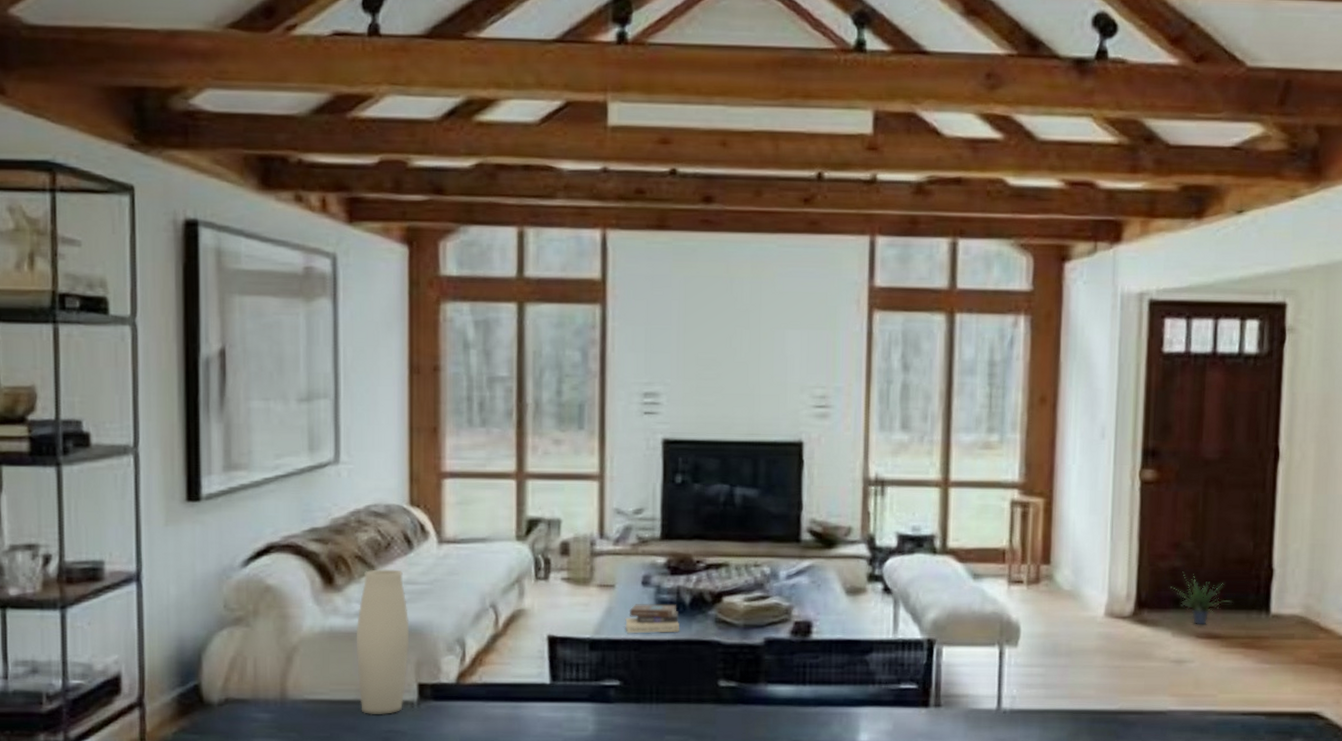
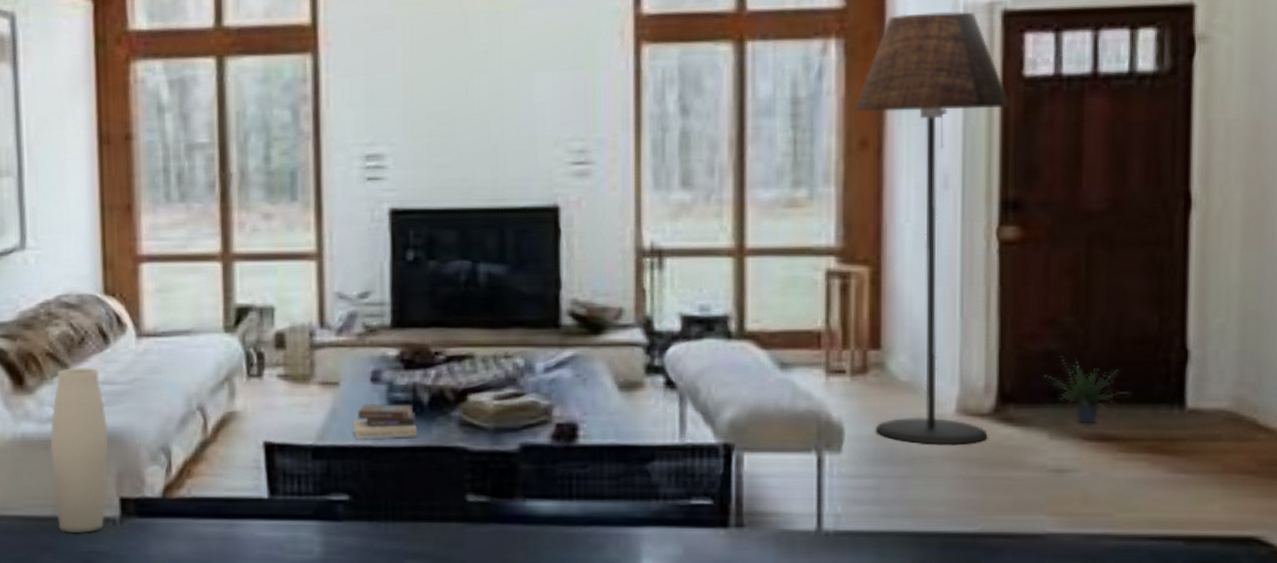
floor lamp: none [1037,298,1153,641] -> present [855,12,1011,444]

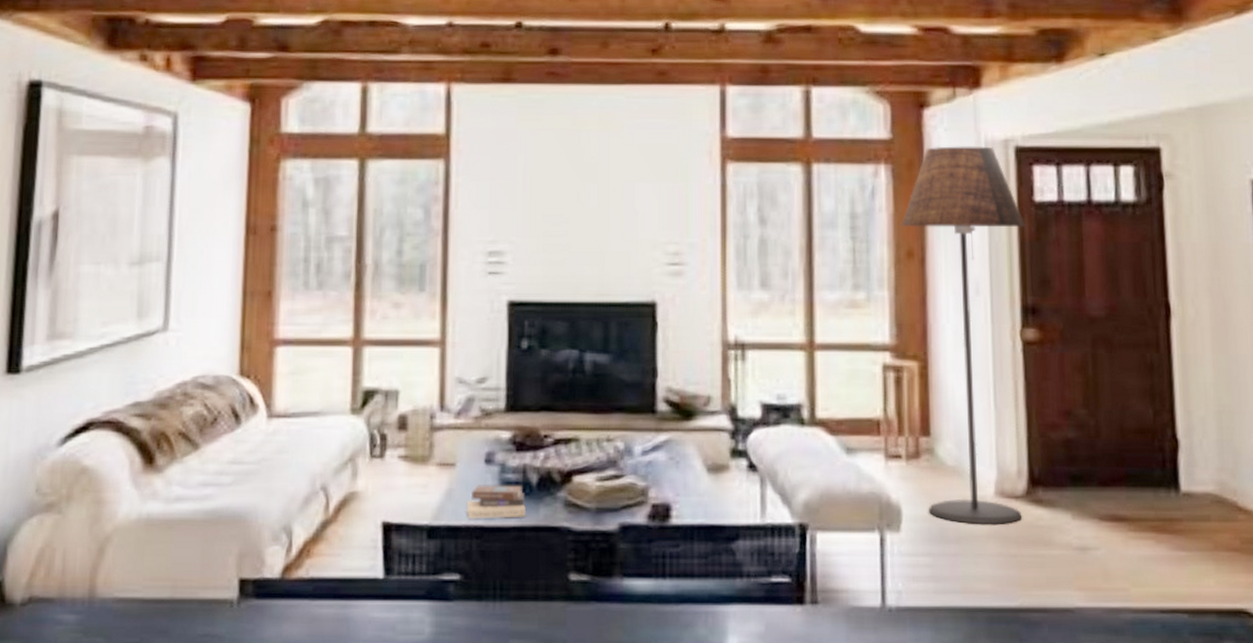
vase: present [49,368,109,534] -> none [174,447,233,616]
potted plant: present [1045,357,1131,424] -> none [1065,444,1136,506]

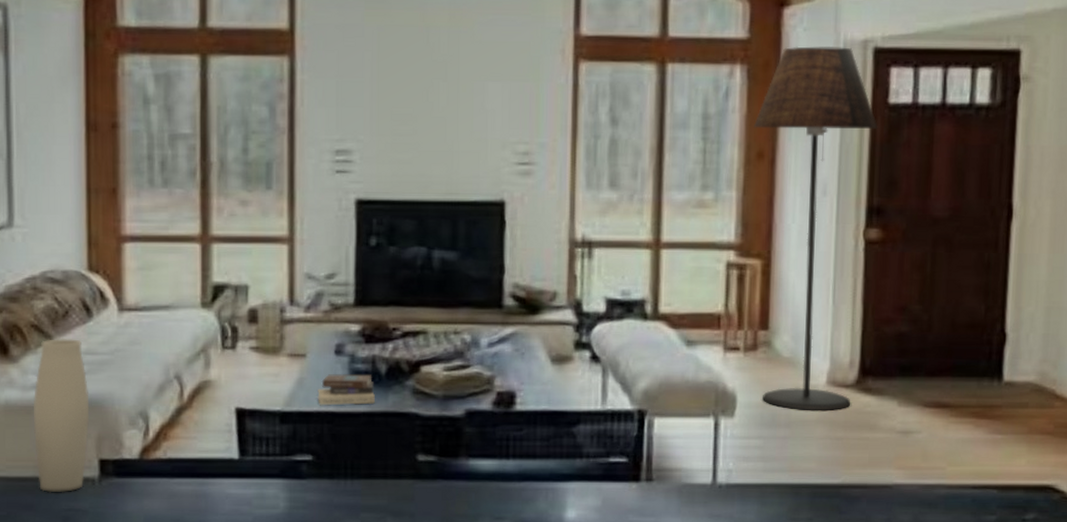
vase: none [174,447,233,616] -> present [33,339,90,493]

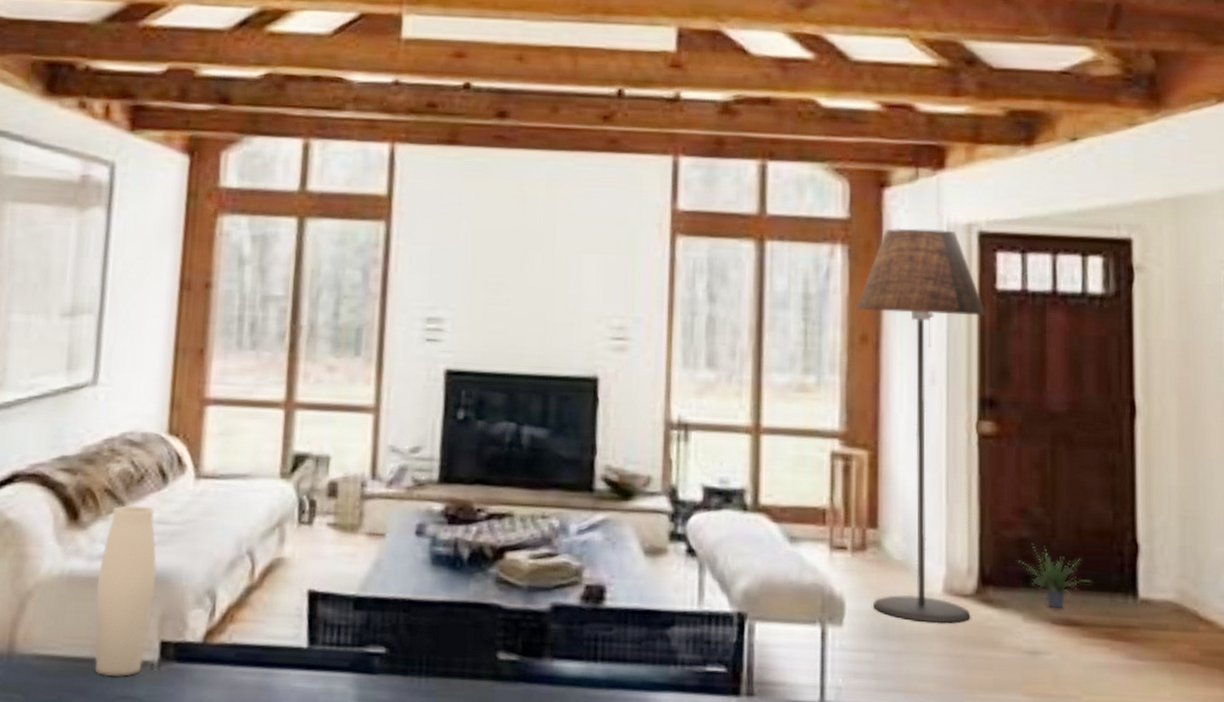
books: present [317,374,375,406] -> none [395,557,456,592]
potted plant: none [896,338,962,394] -> present [1019,544,1092,609]

